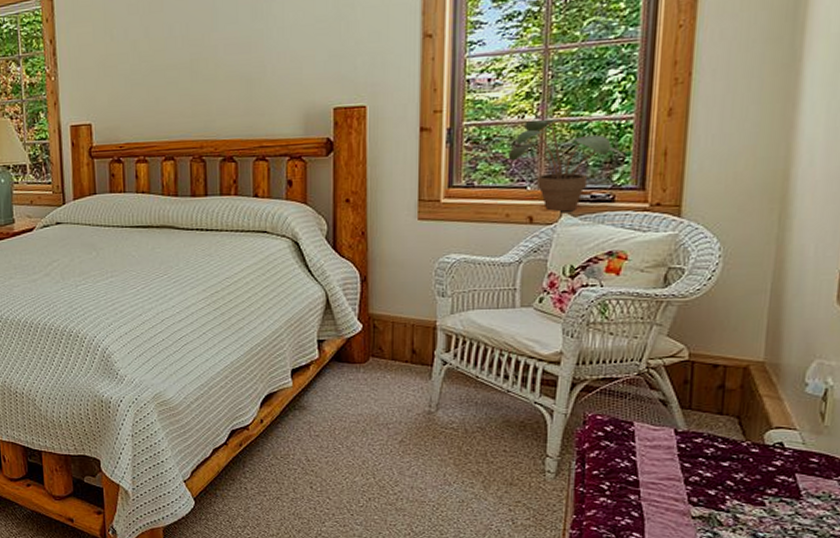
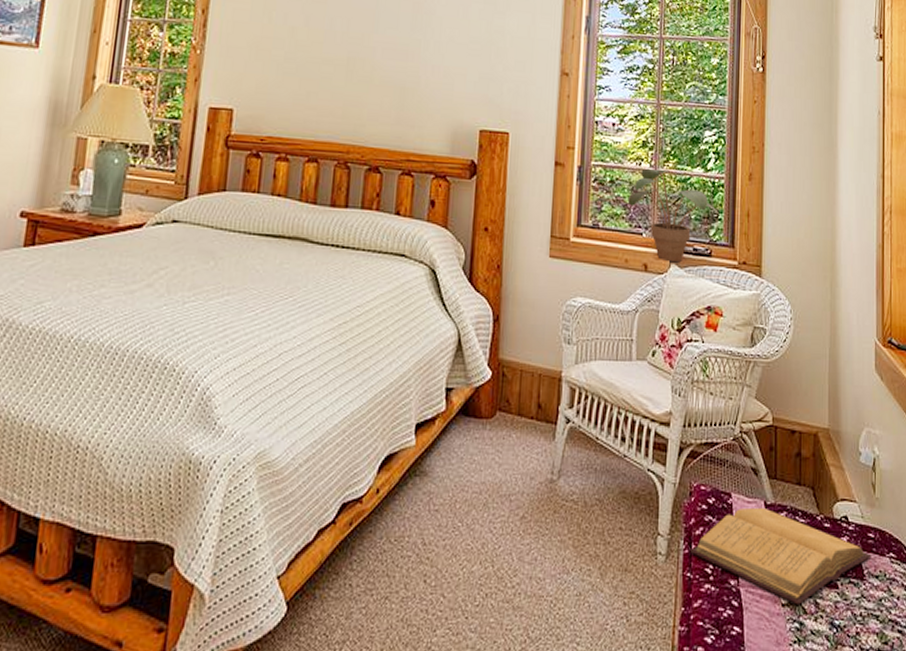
book: none [583,434,813,518] -> present [690,507,872,605]

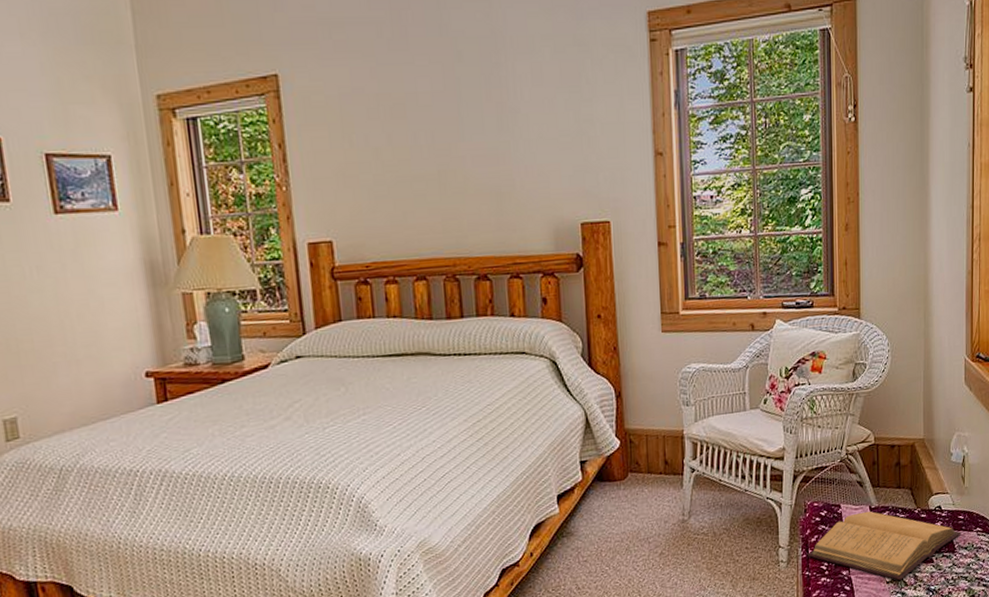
potted plant: present [627,167,720,263] -> none [731,232,819,319]

